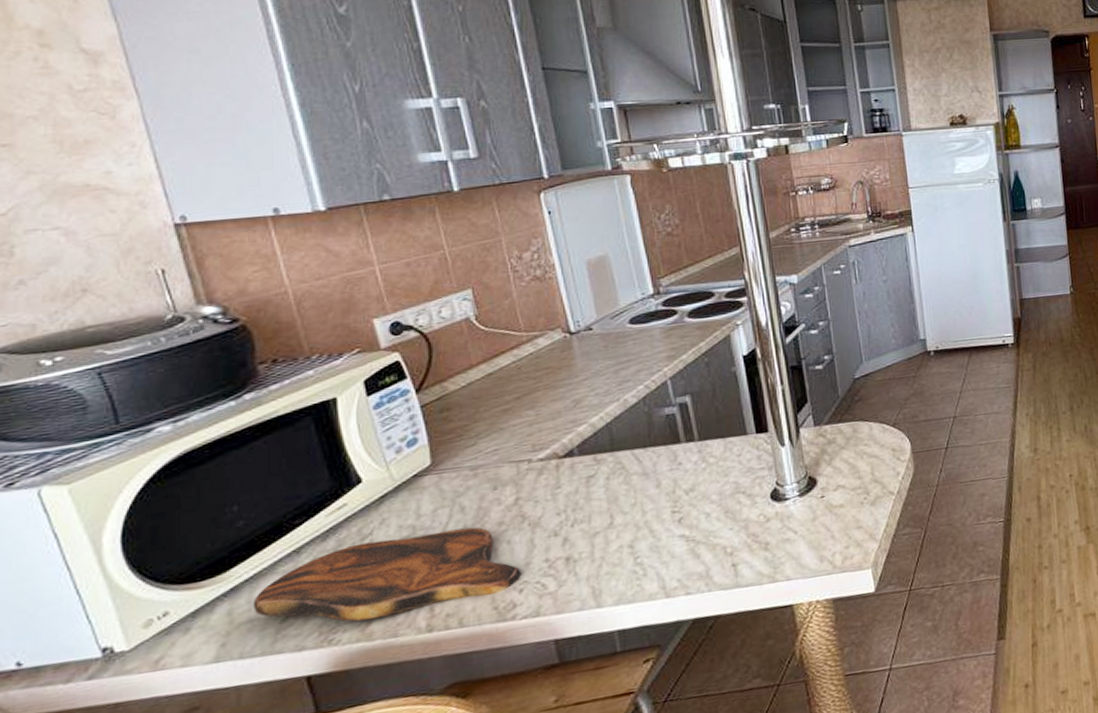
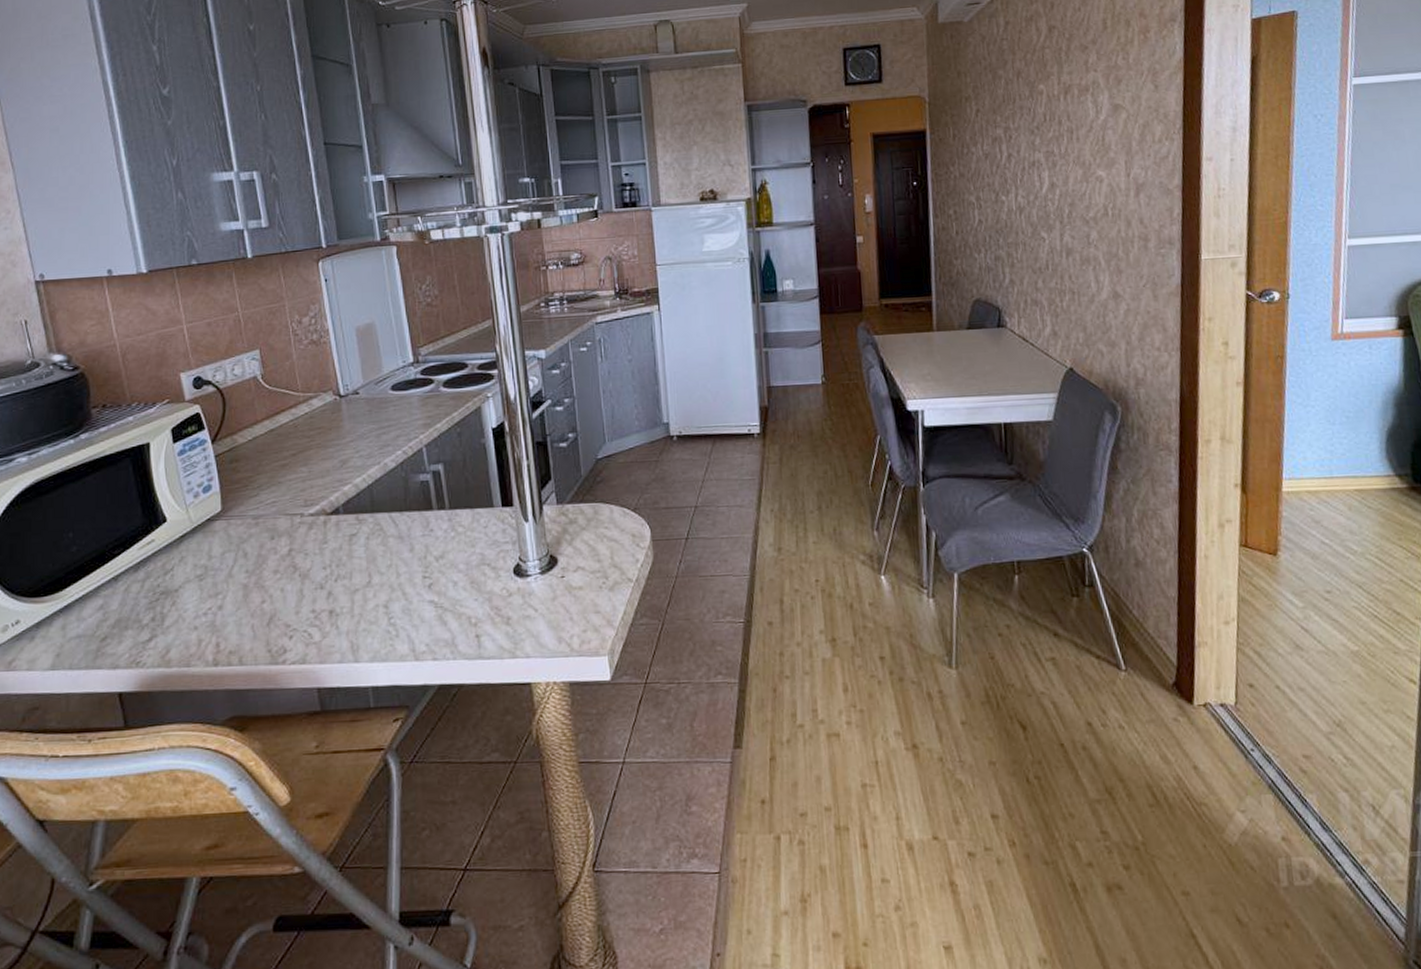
cutting board: present [253,527,522,622] -> none [81,572,292,649]

